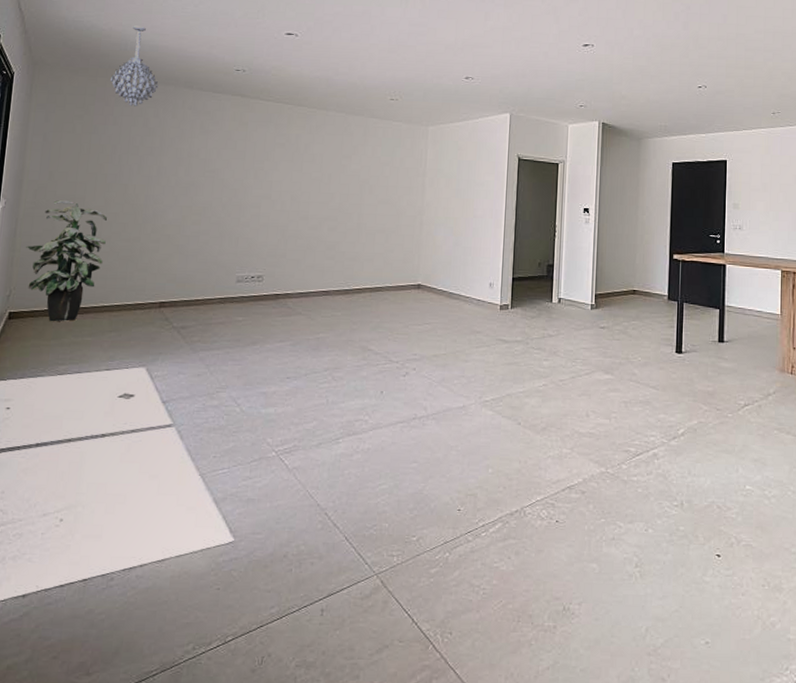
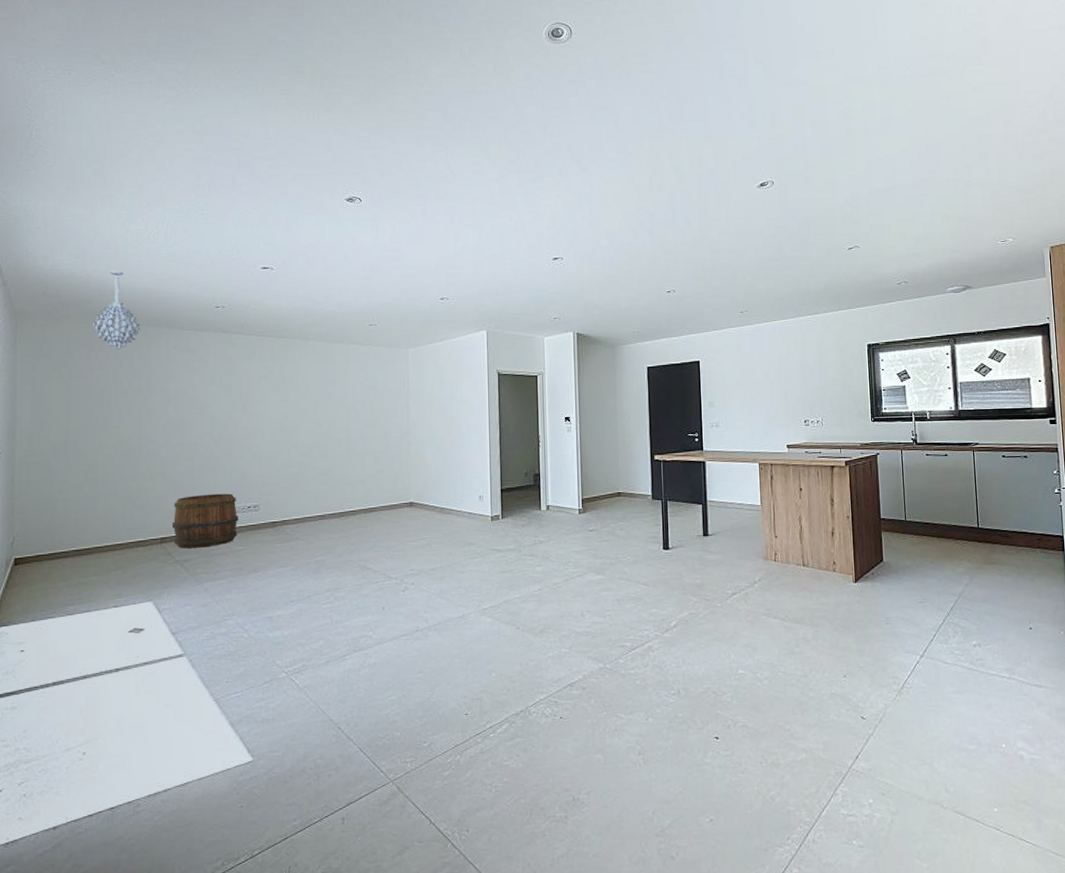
indoor plant: present [26,199,107,322] -> none [25,445,103,565]
barrel: none [172,260,241,316] -> present [172,493,238,548]

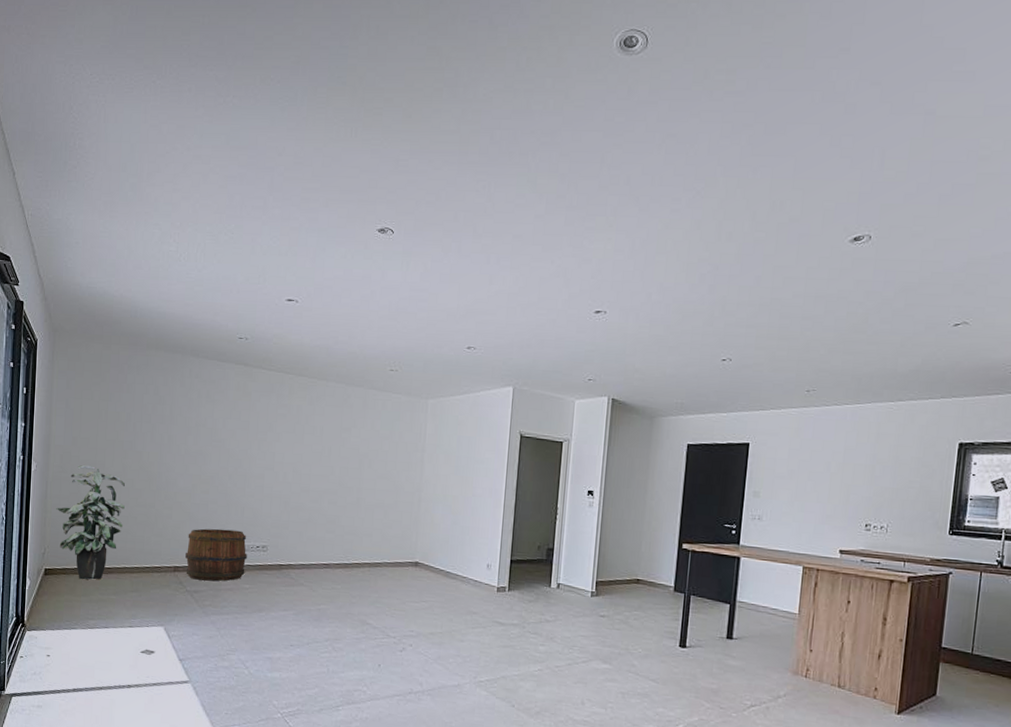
indoor plant: none [25,445,103,565] -> present [56,464,125,580]
chandelier: present [92,270,141,350] -> none [122,291,167,374]

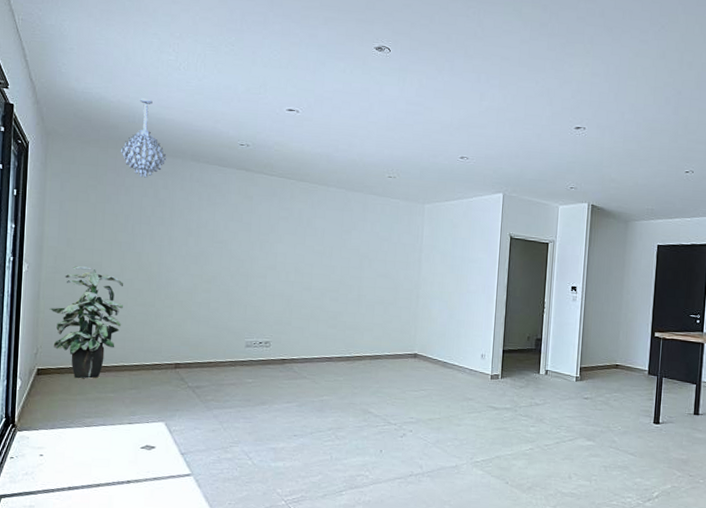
chandelier: none [122,291,167,374] -> present [120,98,167,178]
barrel: present [185,528,247,581] -> none [187,326,250,377]

